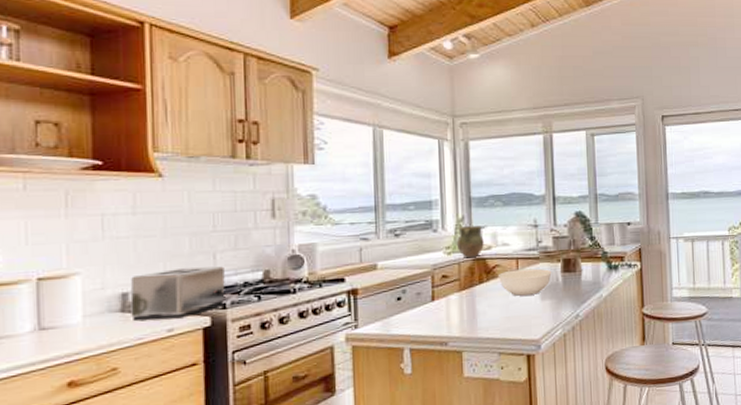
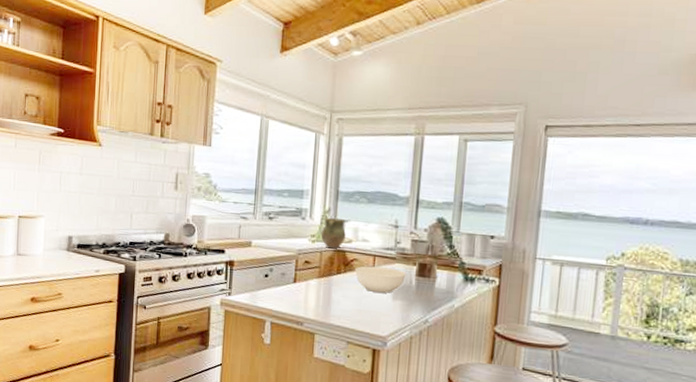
toaster: present [130,266,226,322] -> none [73,222,137,263]

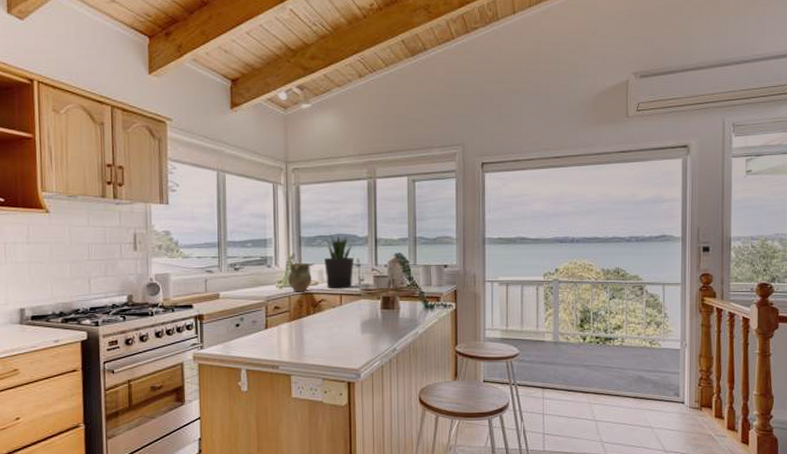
bowl: present [355,266,406,293] -> none [324,304,372,328]
planter: none [360,189,393,250] -> present [324,233,354,288]

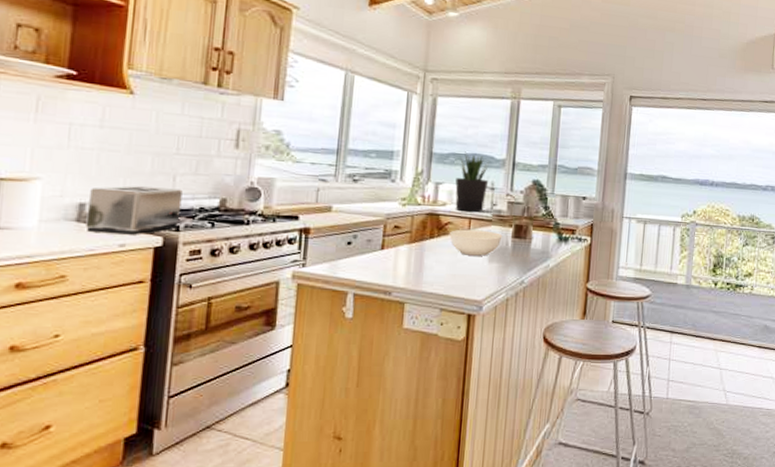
toaster: none [26,289,98,333] -> present [85,185,183,235]
ceramic jug: present [287,263,312,292] -> none [412,180,440,213]
bowl: none [324,304,372,328] -> present [450,229,503,256]

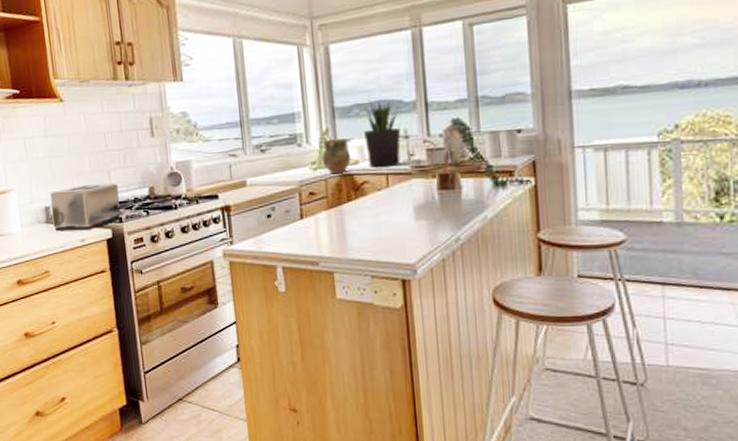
ceramic jug: none [412,180,440,213] -> present [321,138,351,174]
bowl: present [450,229,503,256] -> none [368,185,427,215]

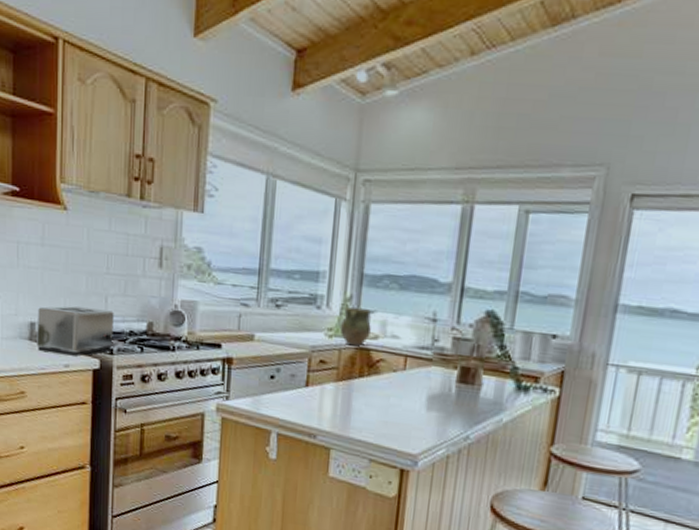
planter: present [364,100,401,167] -> none [388,272,431,349]

